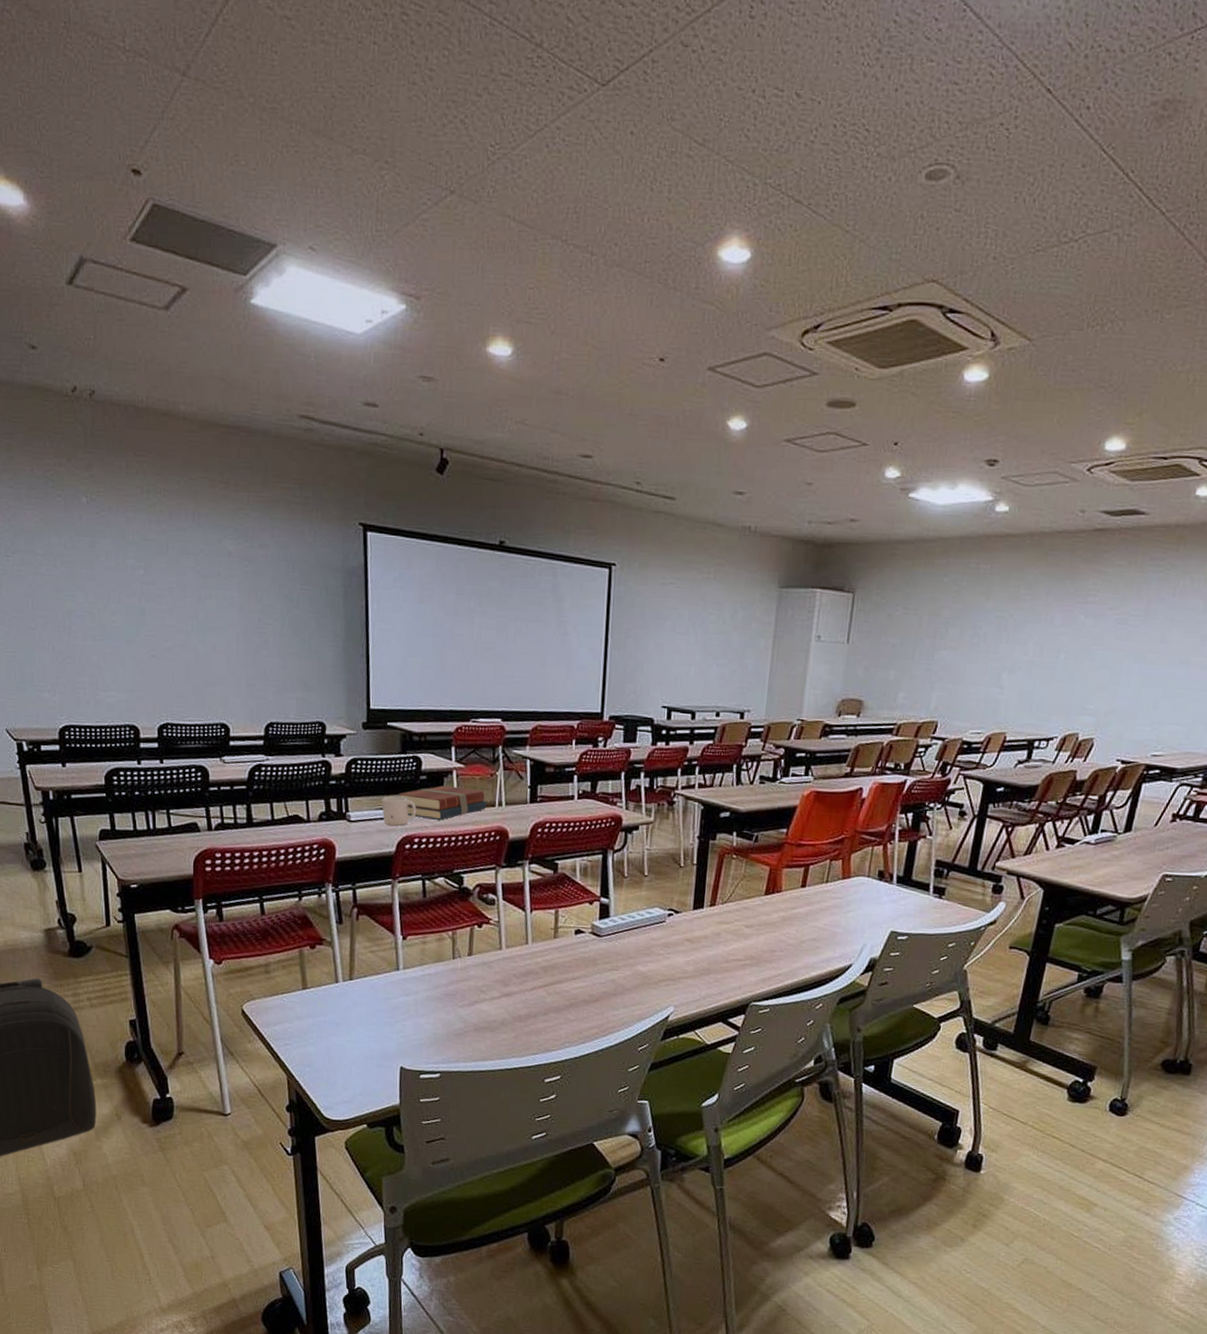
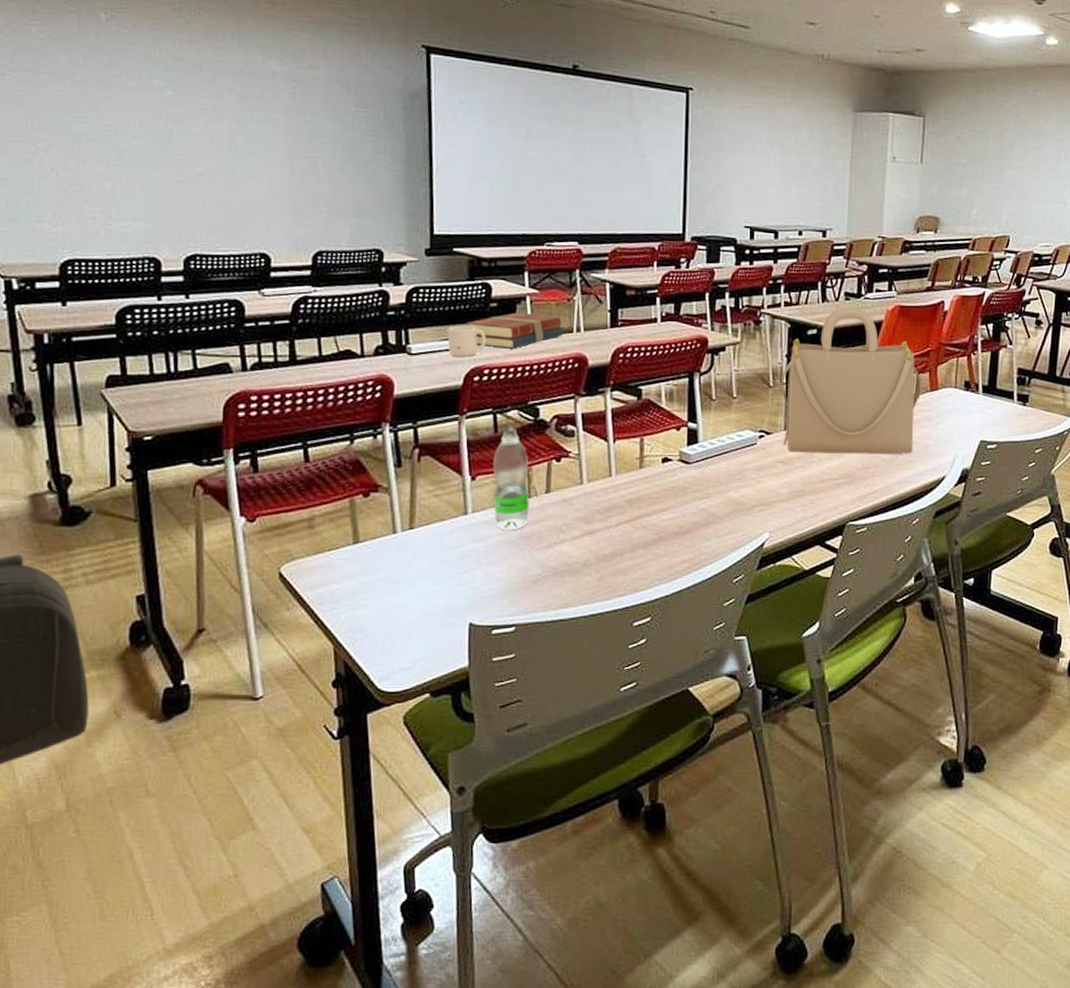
bottle: none [421,893,454,988] -> present [493,428,530,531]
handbag: none [691,790,834,940] -> present [781,306,922,454]

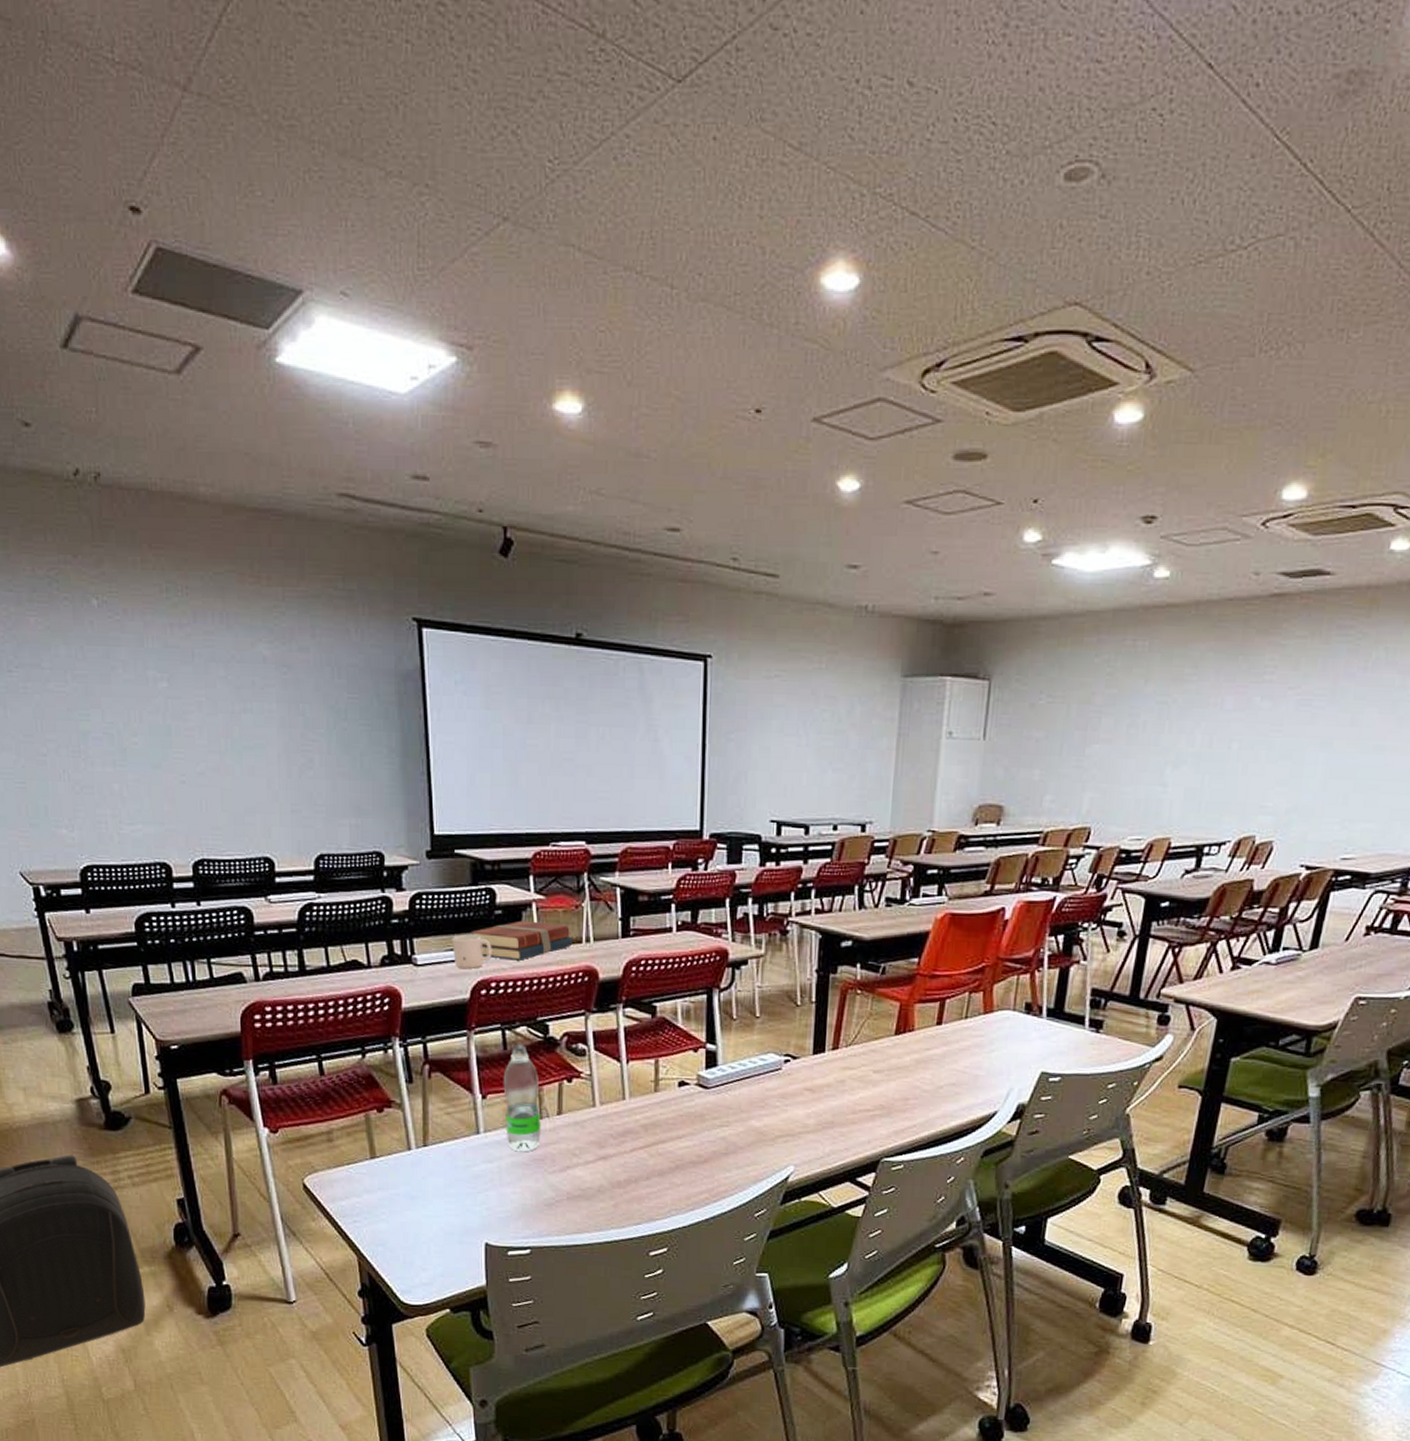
handbag: present [781,306,922,454] -> none [810,914,974,1085]

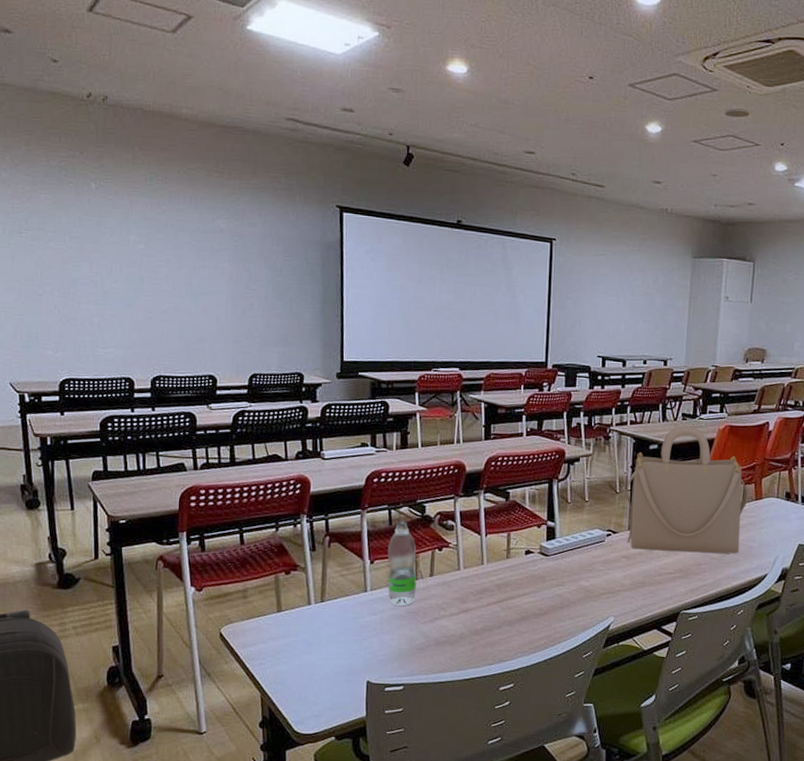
mug: present [452,934,492,969] -> none [353,436,384,462]
books: present [471,920,573,961] -> none [368,426,447,456]
handbag: none [810,914,974,1085] -> present [626,425,748,554]

